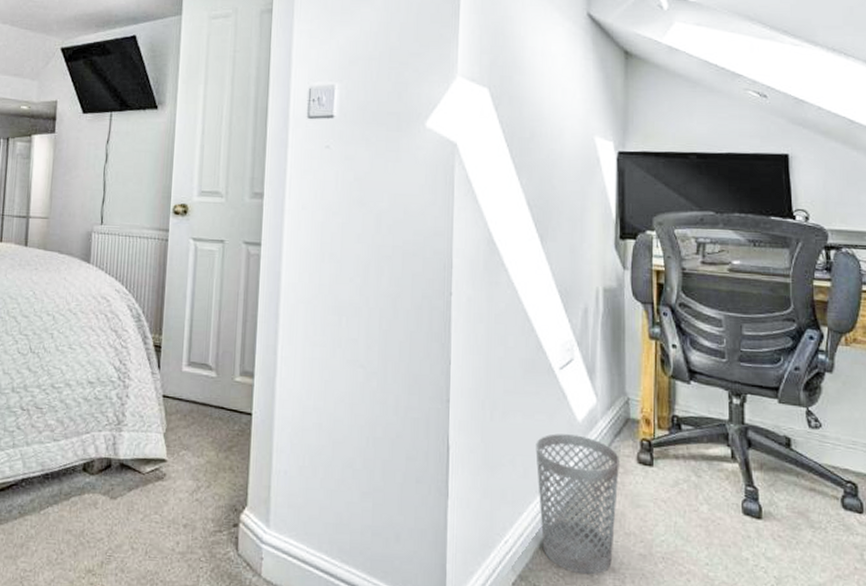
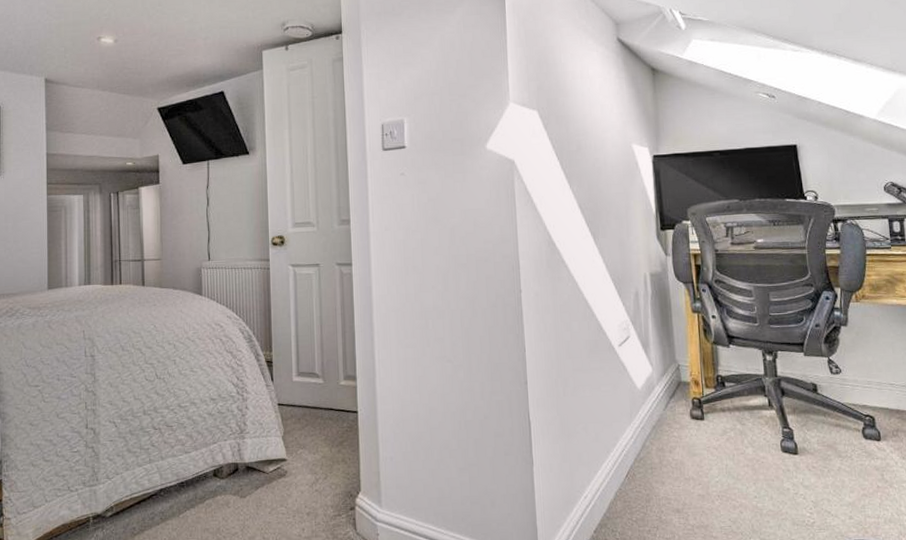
wastebasket: present [535,433,619,575] -> none [604,400,676,517]

